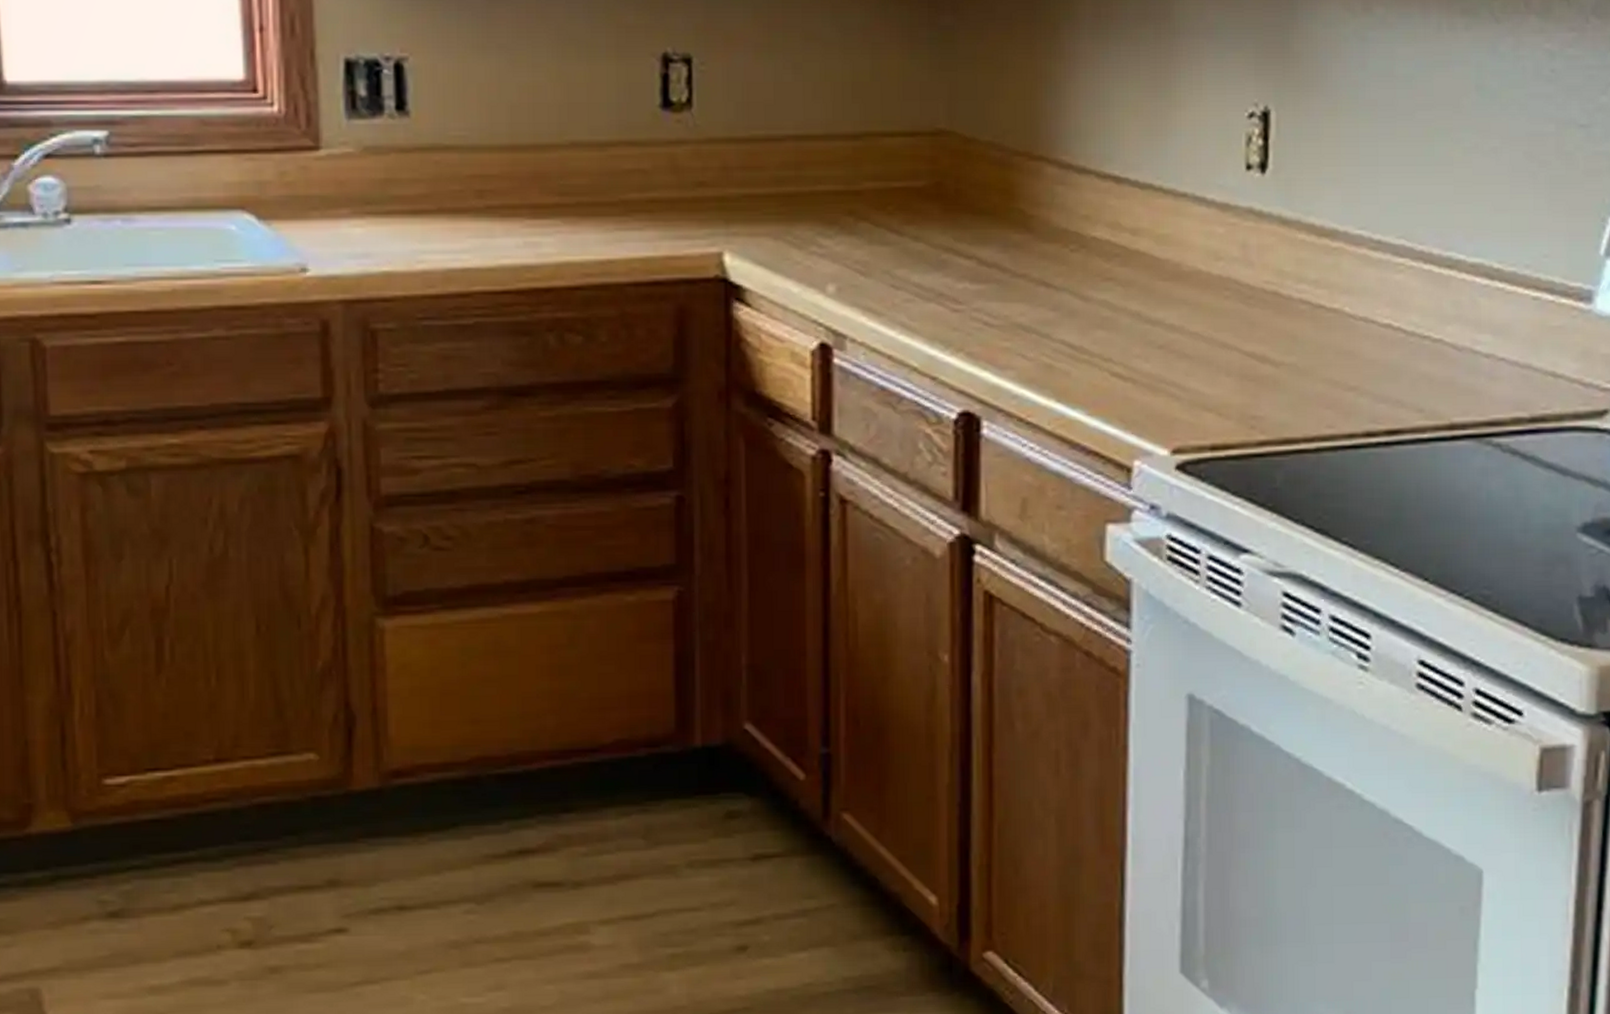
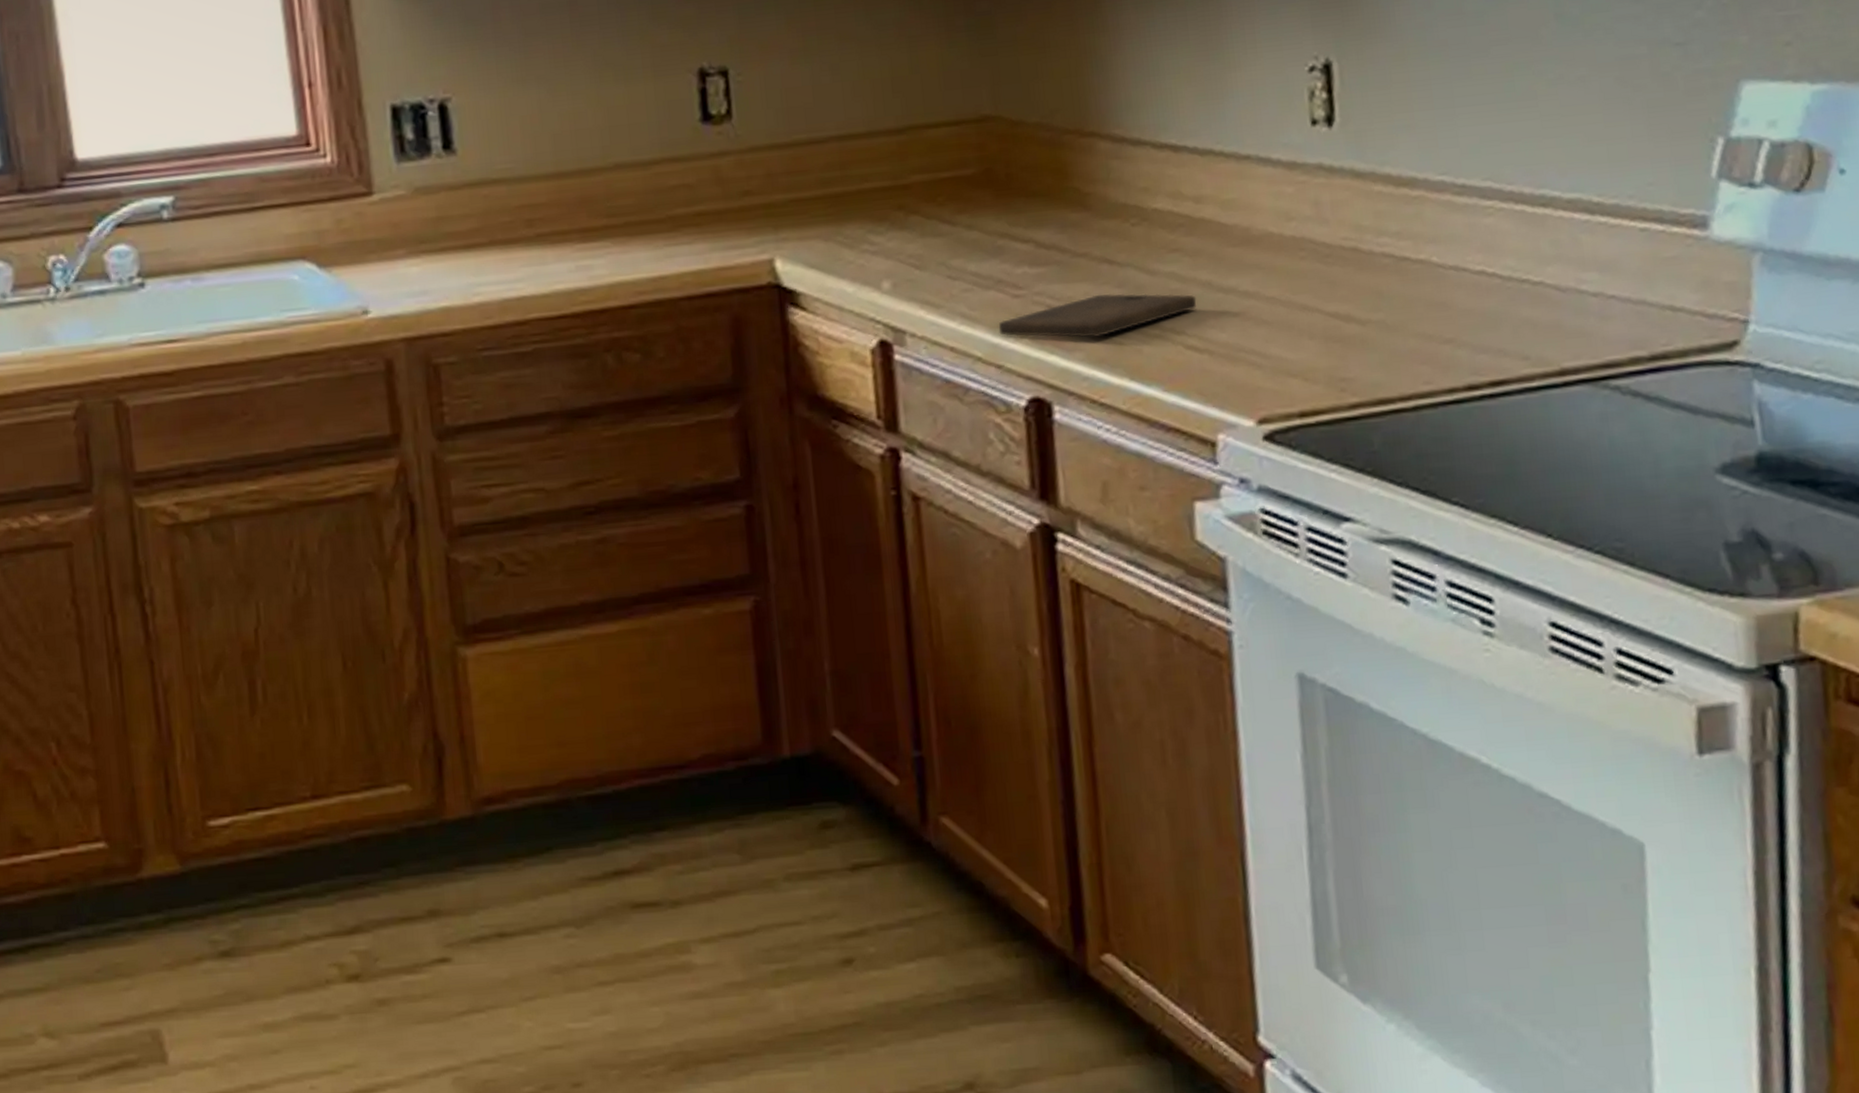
cutting board: none [936,315,1125,357] -> present [998,293,1197,338]

